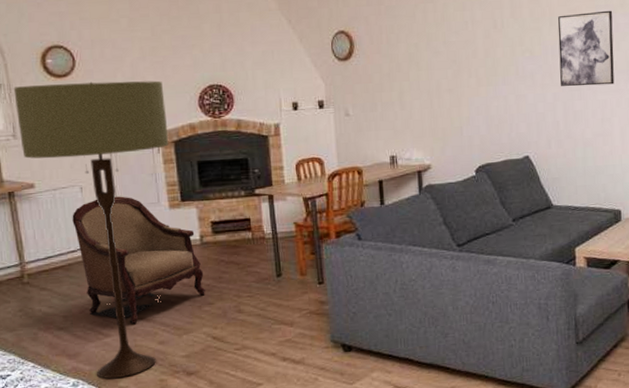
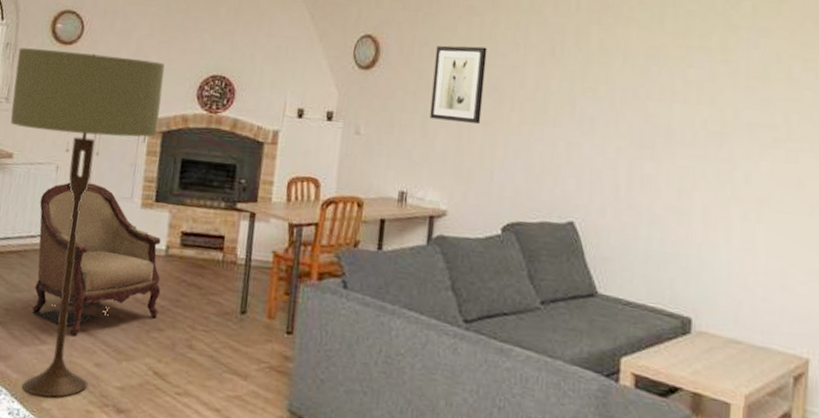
wall art: none [401,28,446,94] -> present [429,45,488,124]
wall art: present [558,10,615,87] -> none [628,51,708,149]

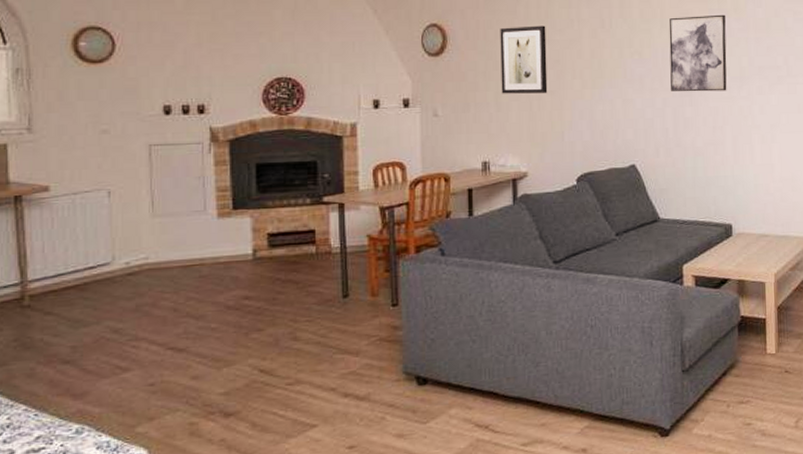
floor lamp: present [10,48,165,397] -> none [34,69,223,423]
armchair: present [31,182,161,336] -> none [94,202,256,356]
wall art: none [628,51,708,149] -> present [669,14,727,92]

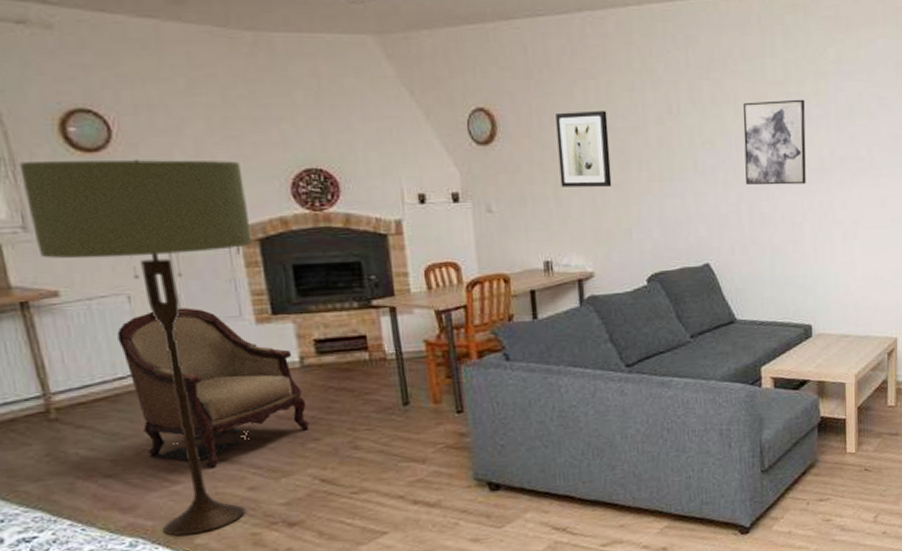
floor lamp: none [34,69,223,423] -> present [19,159,253,536]
armchair: none [94,202,256,356] -> present [117,307,310,468]

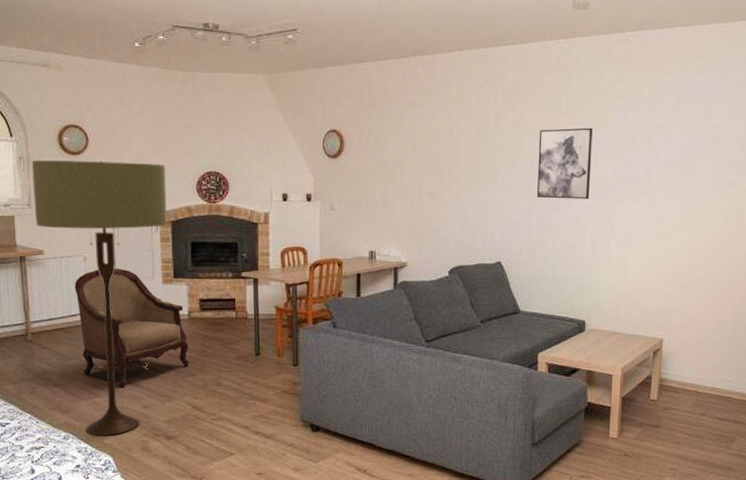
wall art: present [555,110,612,187] -> none [388,133,429,194]

